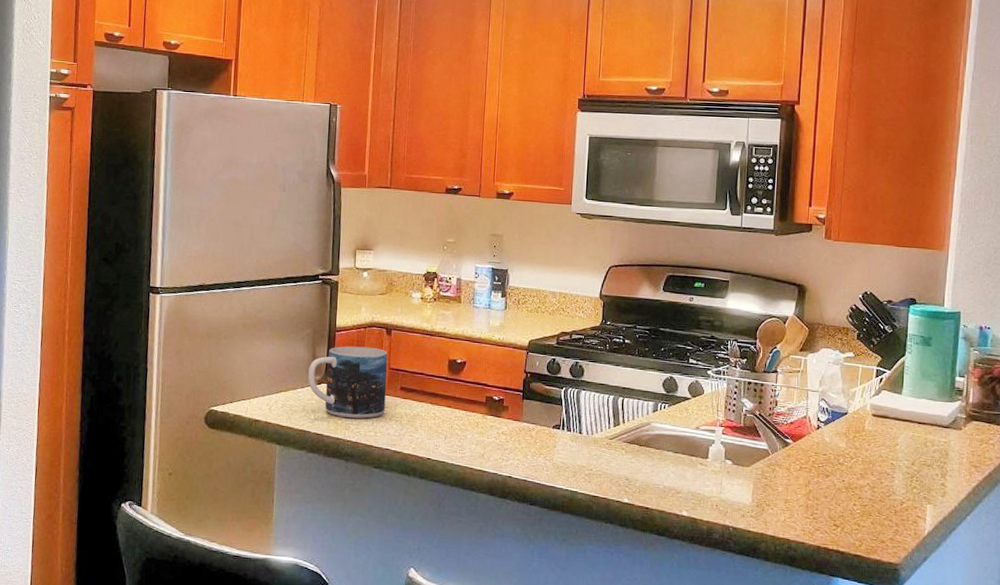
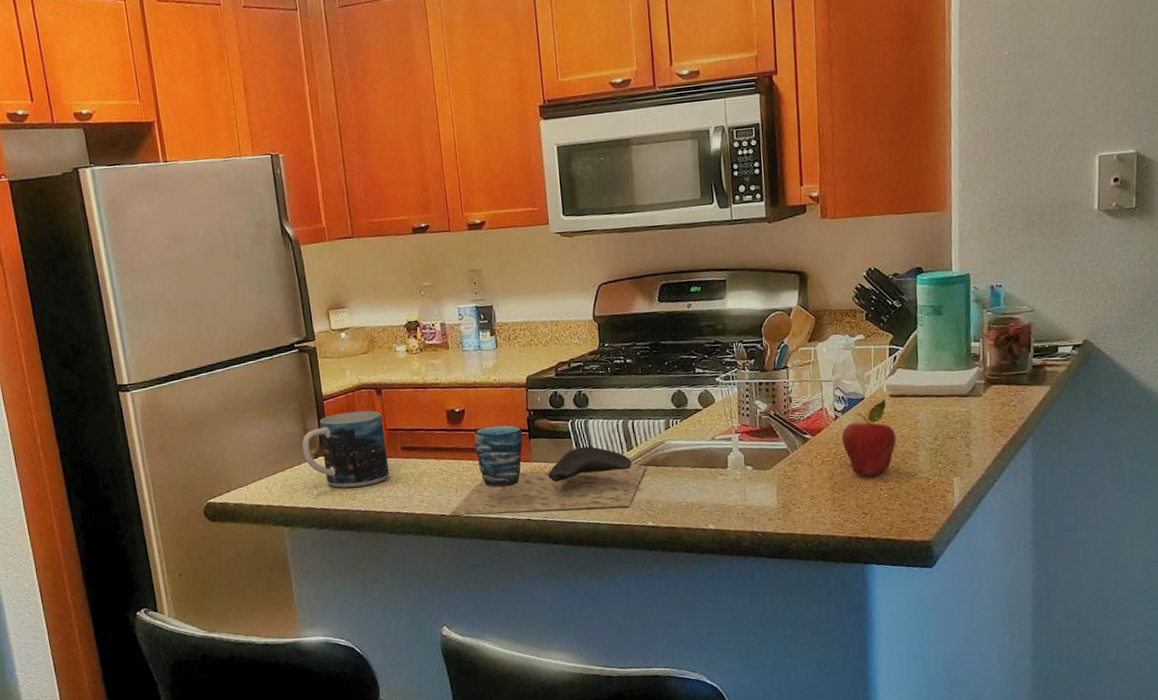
cup: none [434,381,631,480] -> present [449,425,647,515]
fruit: none [821,417,875,490] -> present [841,399,896,476]

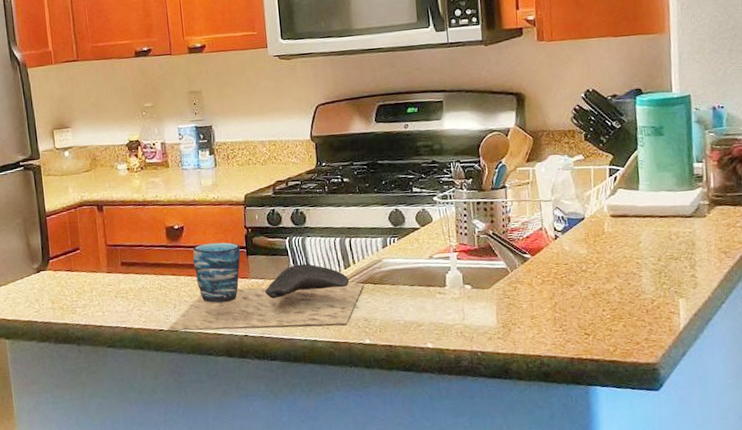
mug: present [302,410,389,488] -> none [25,226,109,302]
fruit: present [841,399,896,476] -> none [562,219,619,297]

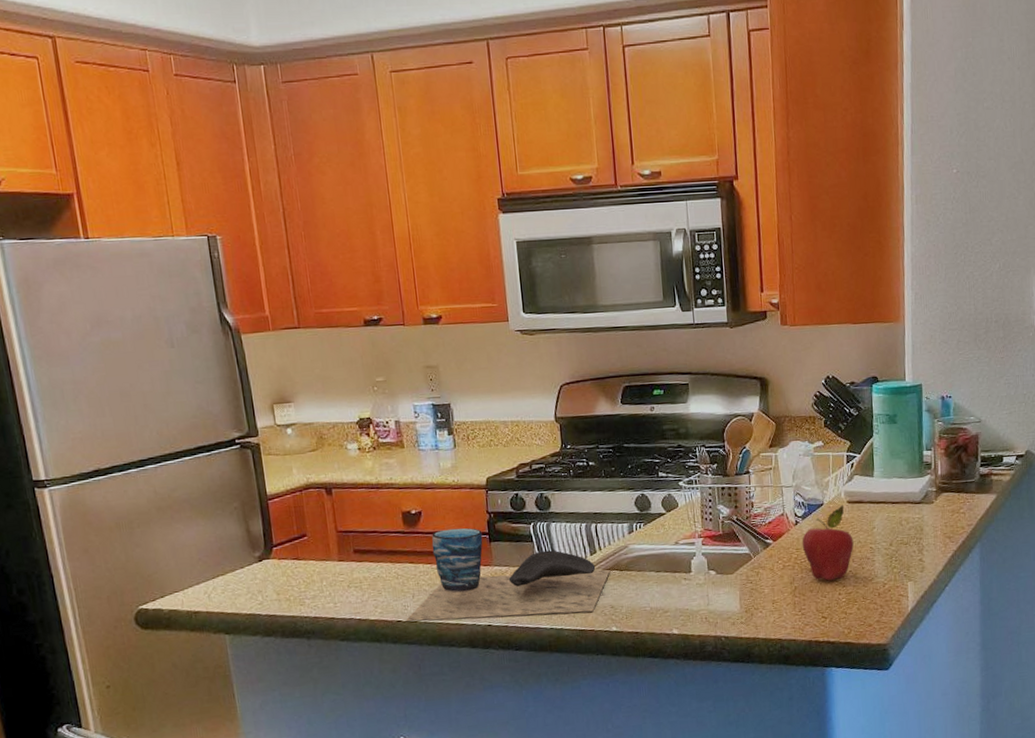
fruit: none [562,219,619,297] -> present [802,505,854,581]

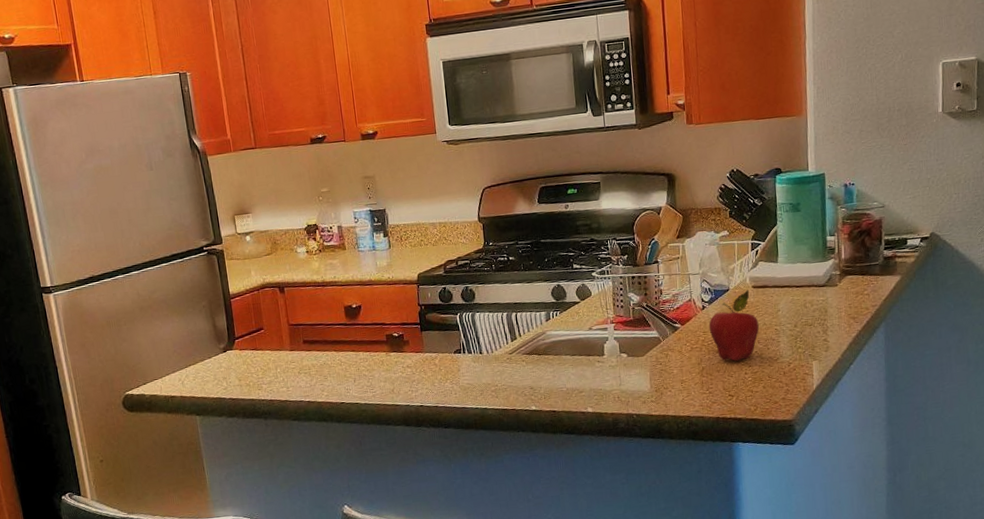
cup: present [405,528,611,621] -> none [348,319,530,403]

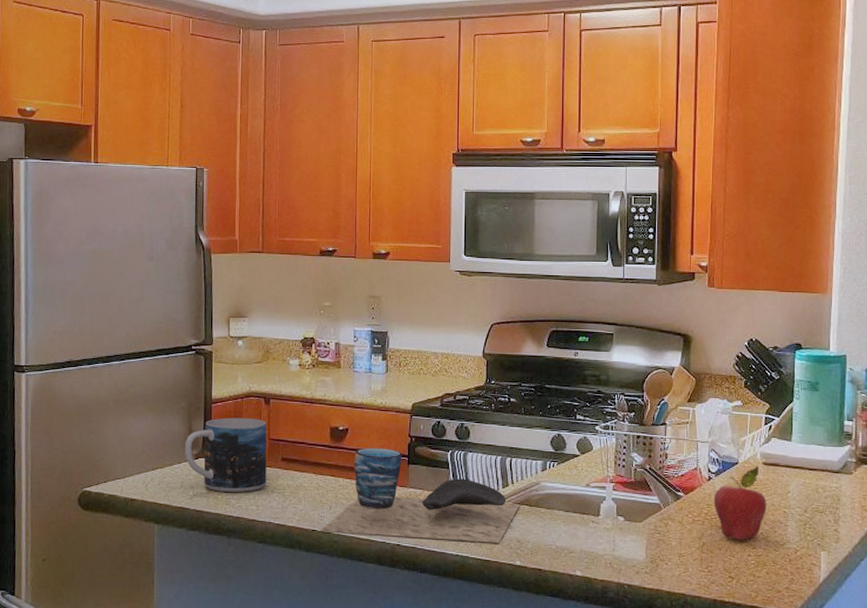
mug: none [211,307,293,379] -> present [185,417,267,492]
cup: none [348,319,530,403] -> present [320,448,521,543]

